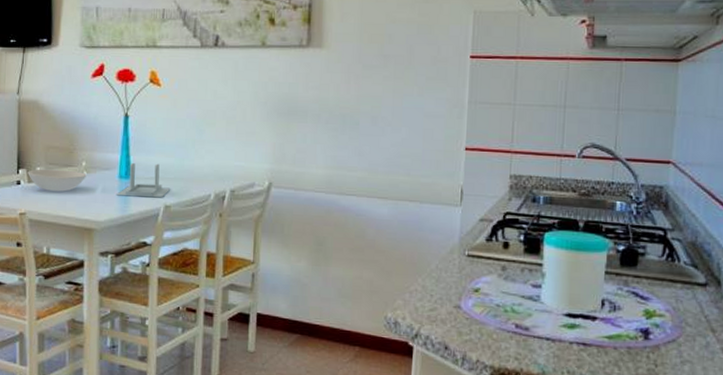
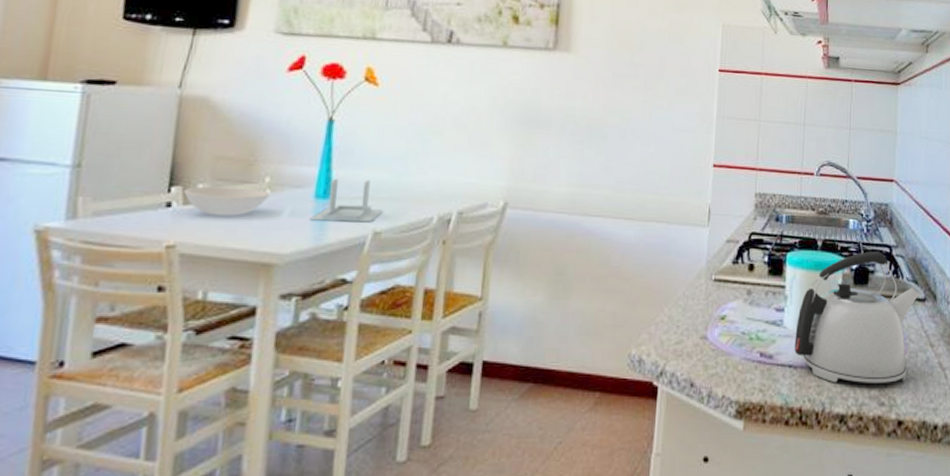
kettle: none [552,233,701,364] -> present [794,251,921,383]

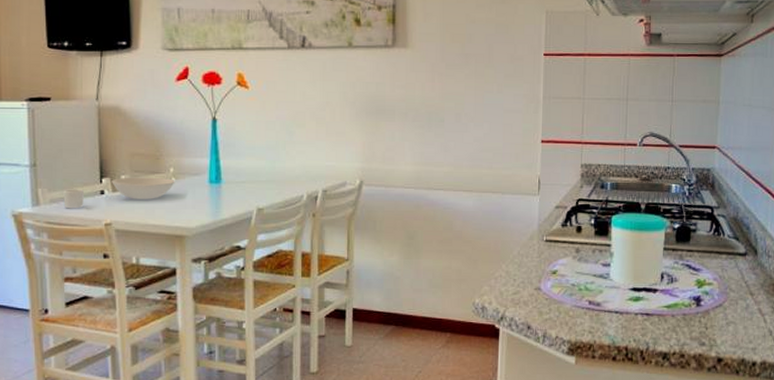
cup: none [111,198,143,225] -> present [63,189,84,209]
napkin holder: present [309,178,383,223] -> none [207,166,263,201]
kettle: present [794,251,921,383] -> none [620,212,742,326]

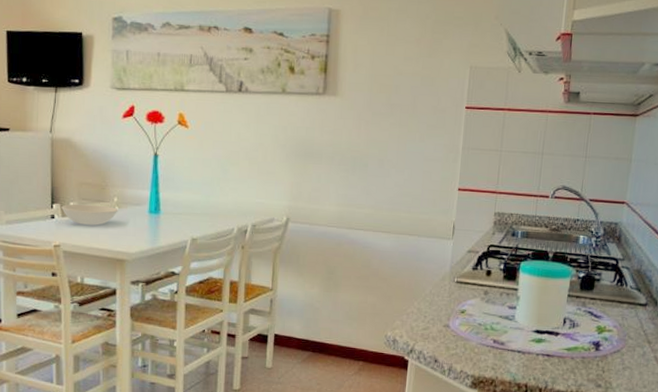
cup: present [63,189,84,209] -> none [18,212,36,231]

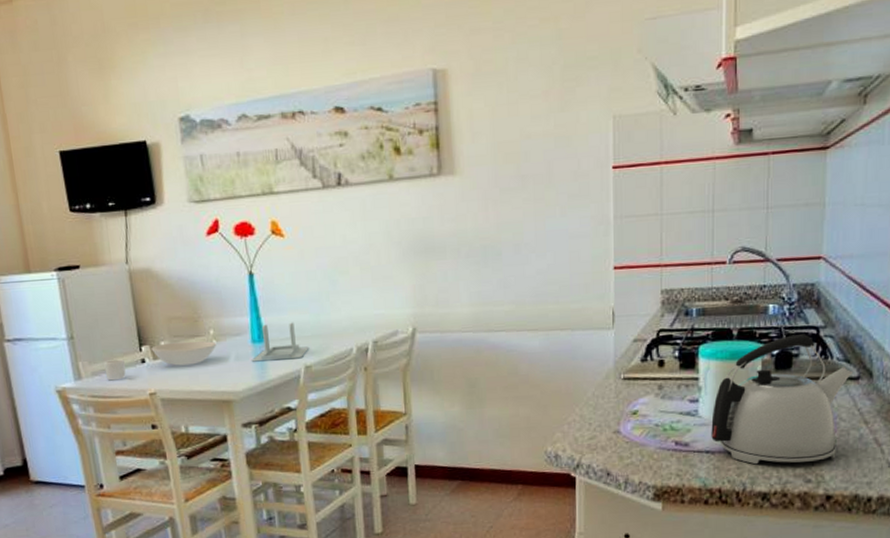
cup: none [18,212,36,231] -> present [104,359,126,381]
napkin holder: none [146,198,198,232] -> present [251,322,310,362]
kettle: none [523,263,643,370] -> present [711,334,854,465]

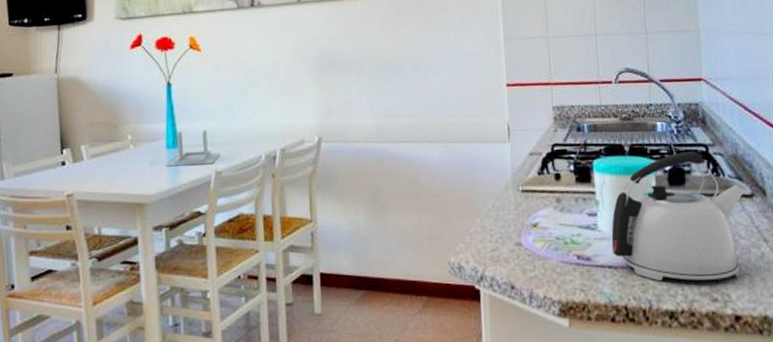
cup: present [104,359,126,381] -> none [26,161,46,182]
bowl: present [151,340,217,366] -> none [72,145,133,169]

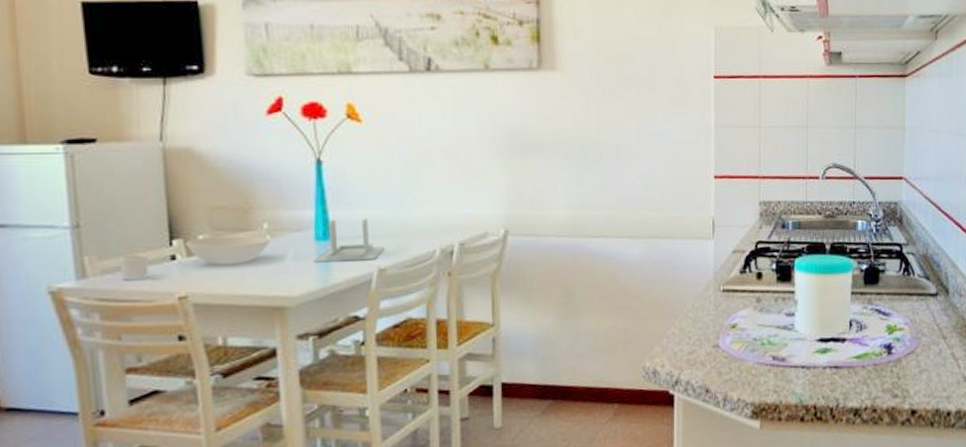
cup: none [26,161,46,182] -> present [119,254,149,281]
bowl: none [72,145,133,169] -> present [185,235,271,265]
kettle: present [611,151,747,282] -> none [806,250,933,380]

